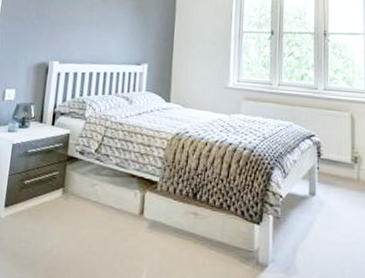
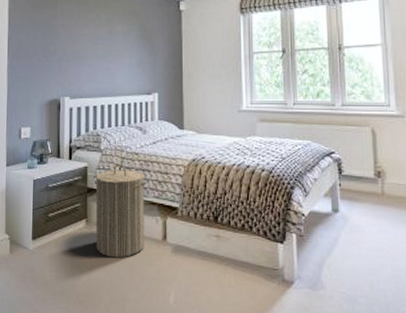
laundry hamper: none [70,132,128,232] -> present [95,163,146,258]

